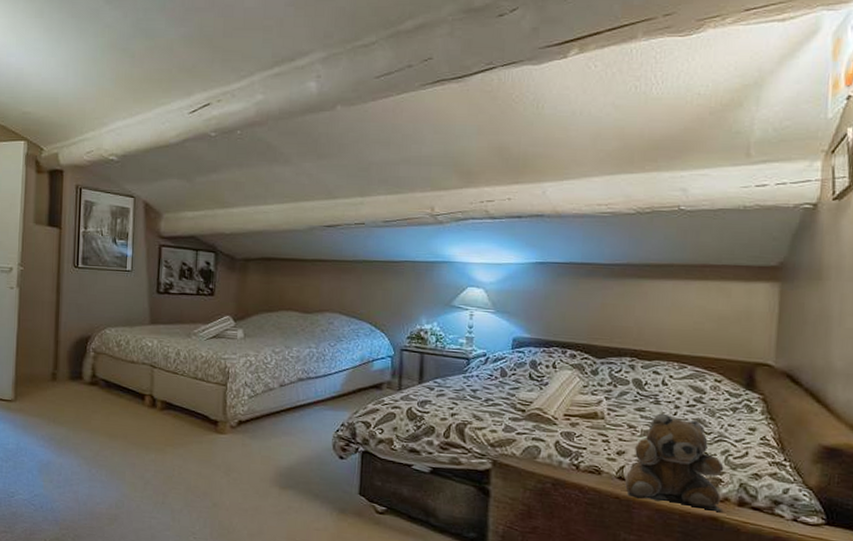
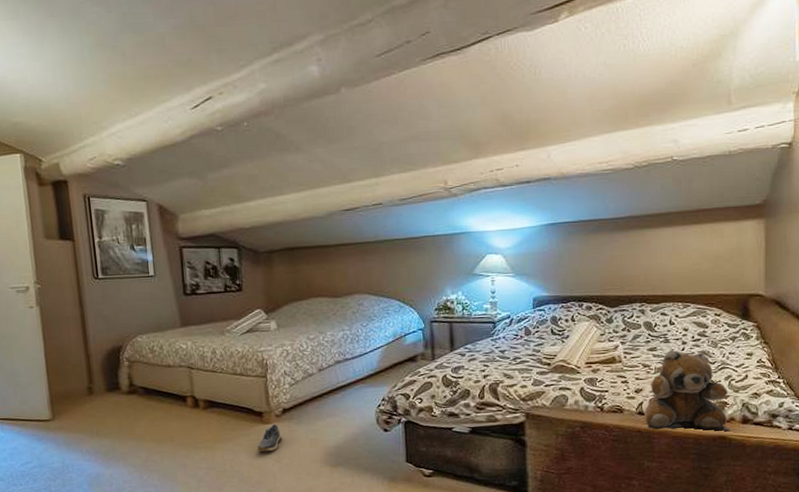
athletic shoe: none [207,435,234,463] -> present [256,424,282,451]

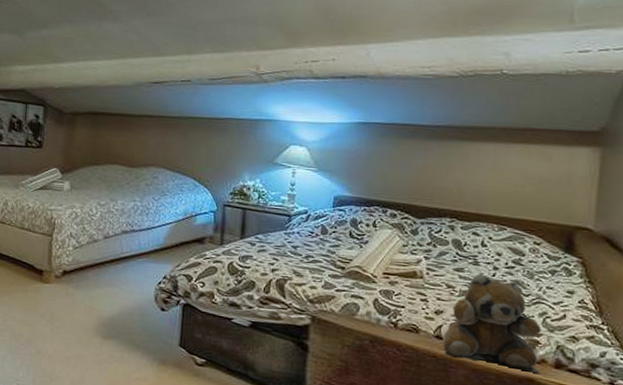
athletic shoe: present [256,424,282,451] -> none [31,284,58,312]

